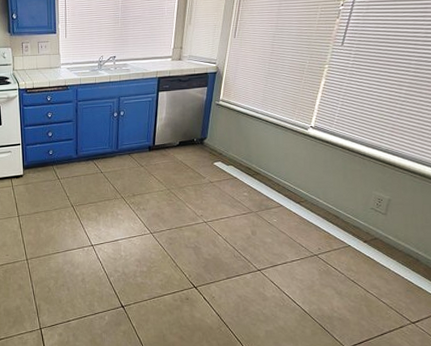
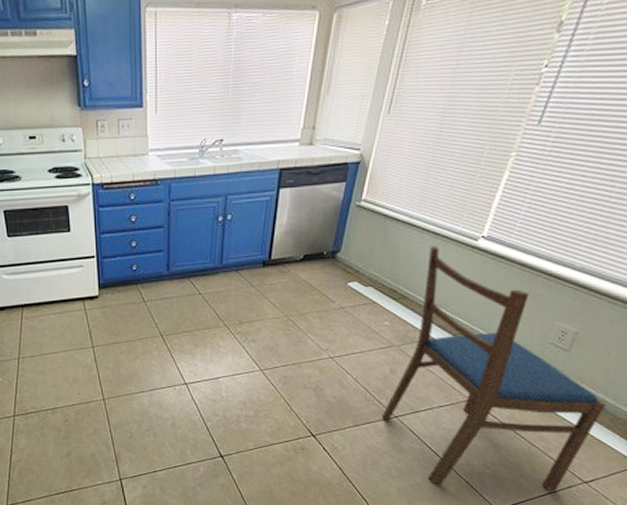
dining chair: none [248,134,420,331] -> present [382,246,606,491]

